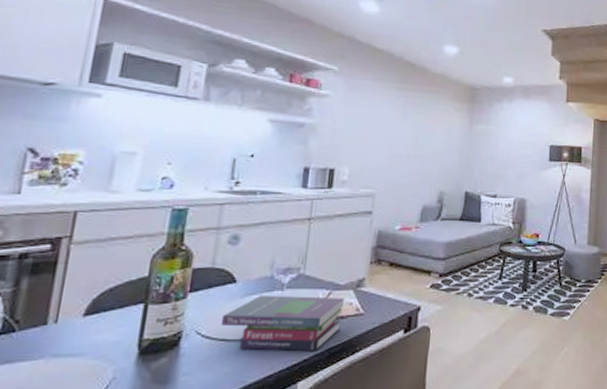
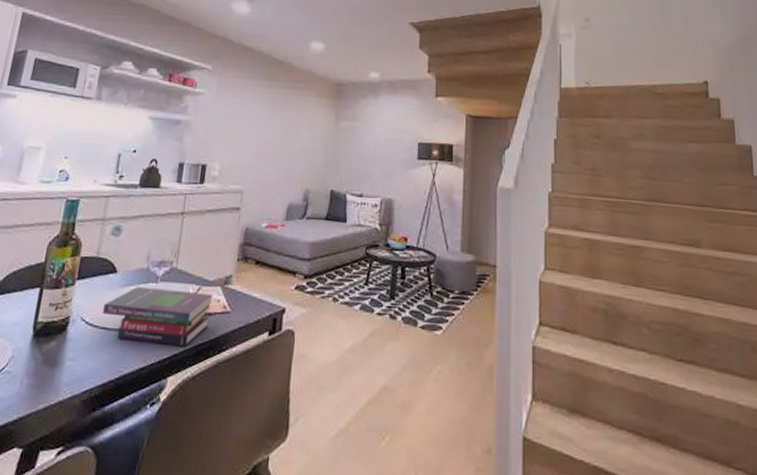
kettle: none [258,163,285,194] -> present [138,159,162,188]

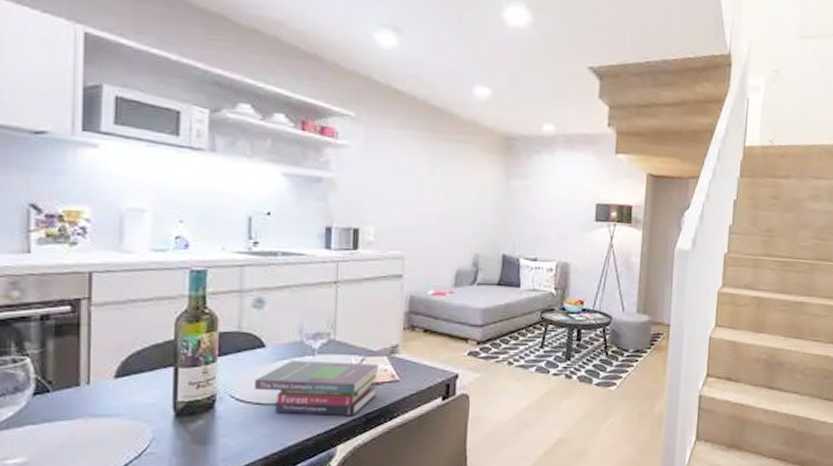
kettle: present [138,159,162,188] -> none [279,222,307,256]

